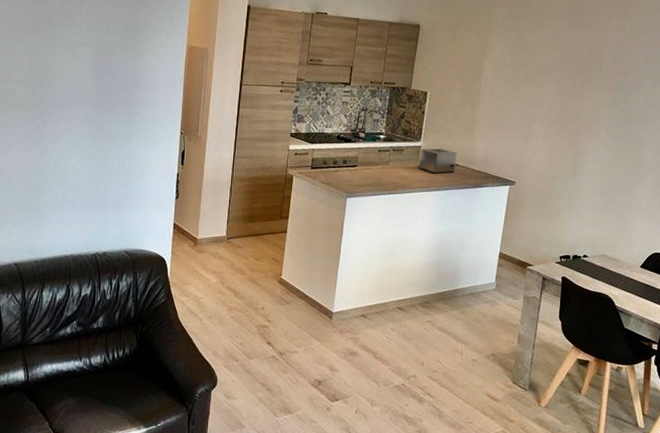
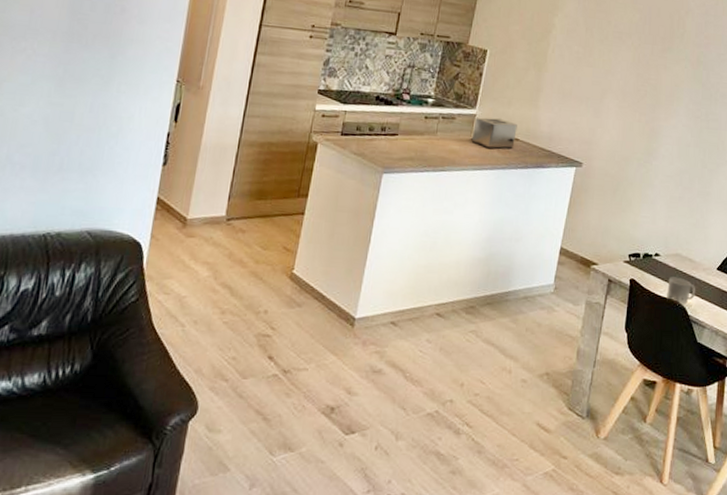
mug: none [595,274,622,299] -> present [667,277,696,306]

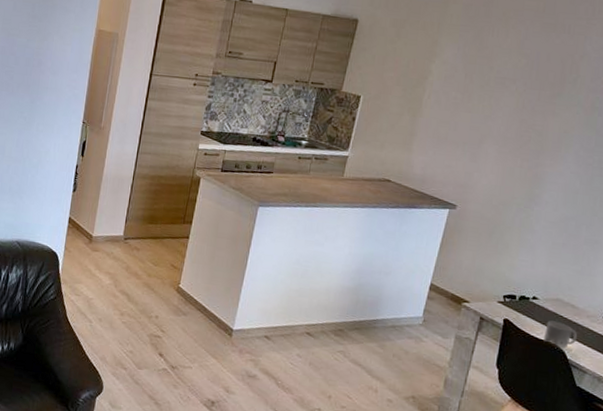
toaster: present [471,117,517,150] -> none [343,159,390,190]

